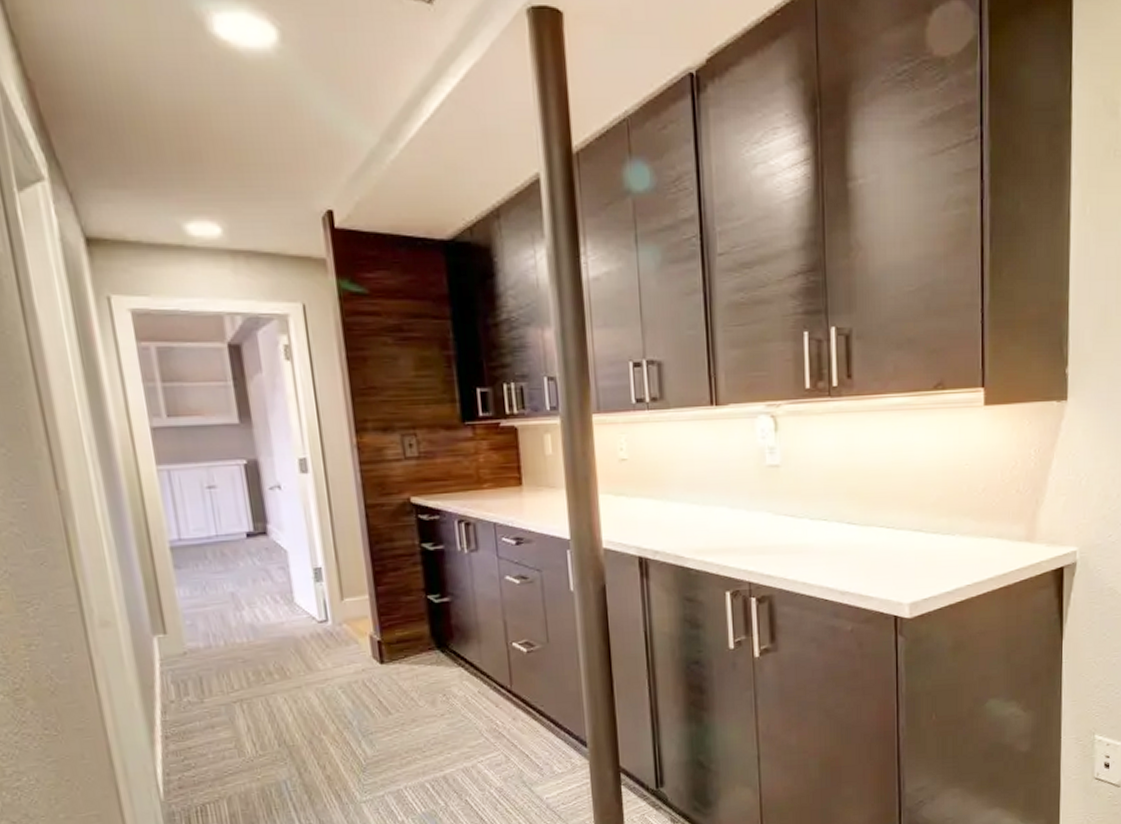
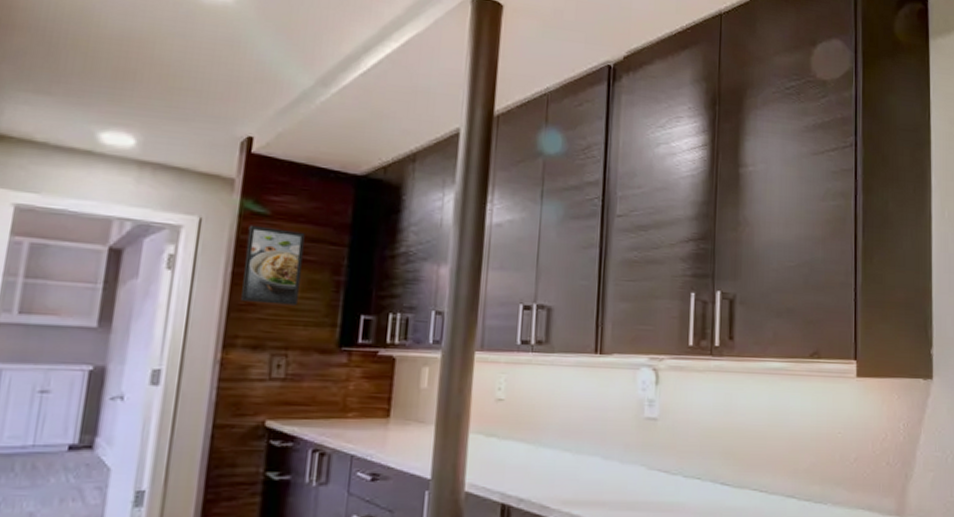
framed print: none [351,306,414,386] -> present [241,225,305,306]

